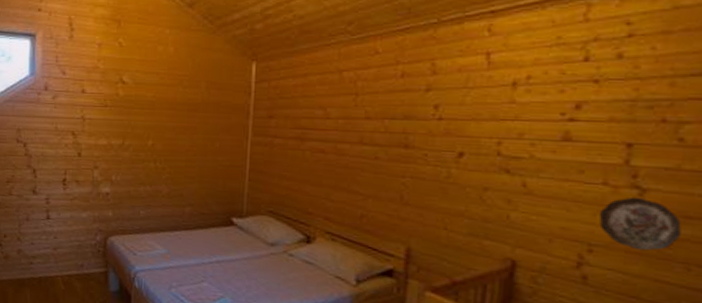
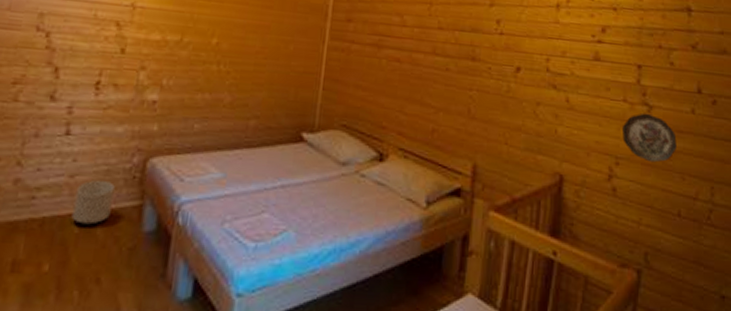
planter: none [58,252,86,284] -> present [71,181,115,225]

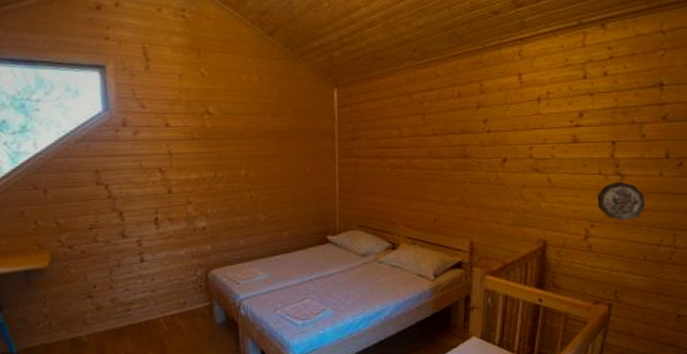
planter: present [71,181,115,225] -> none [159,292,189,324]

